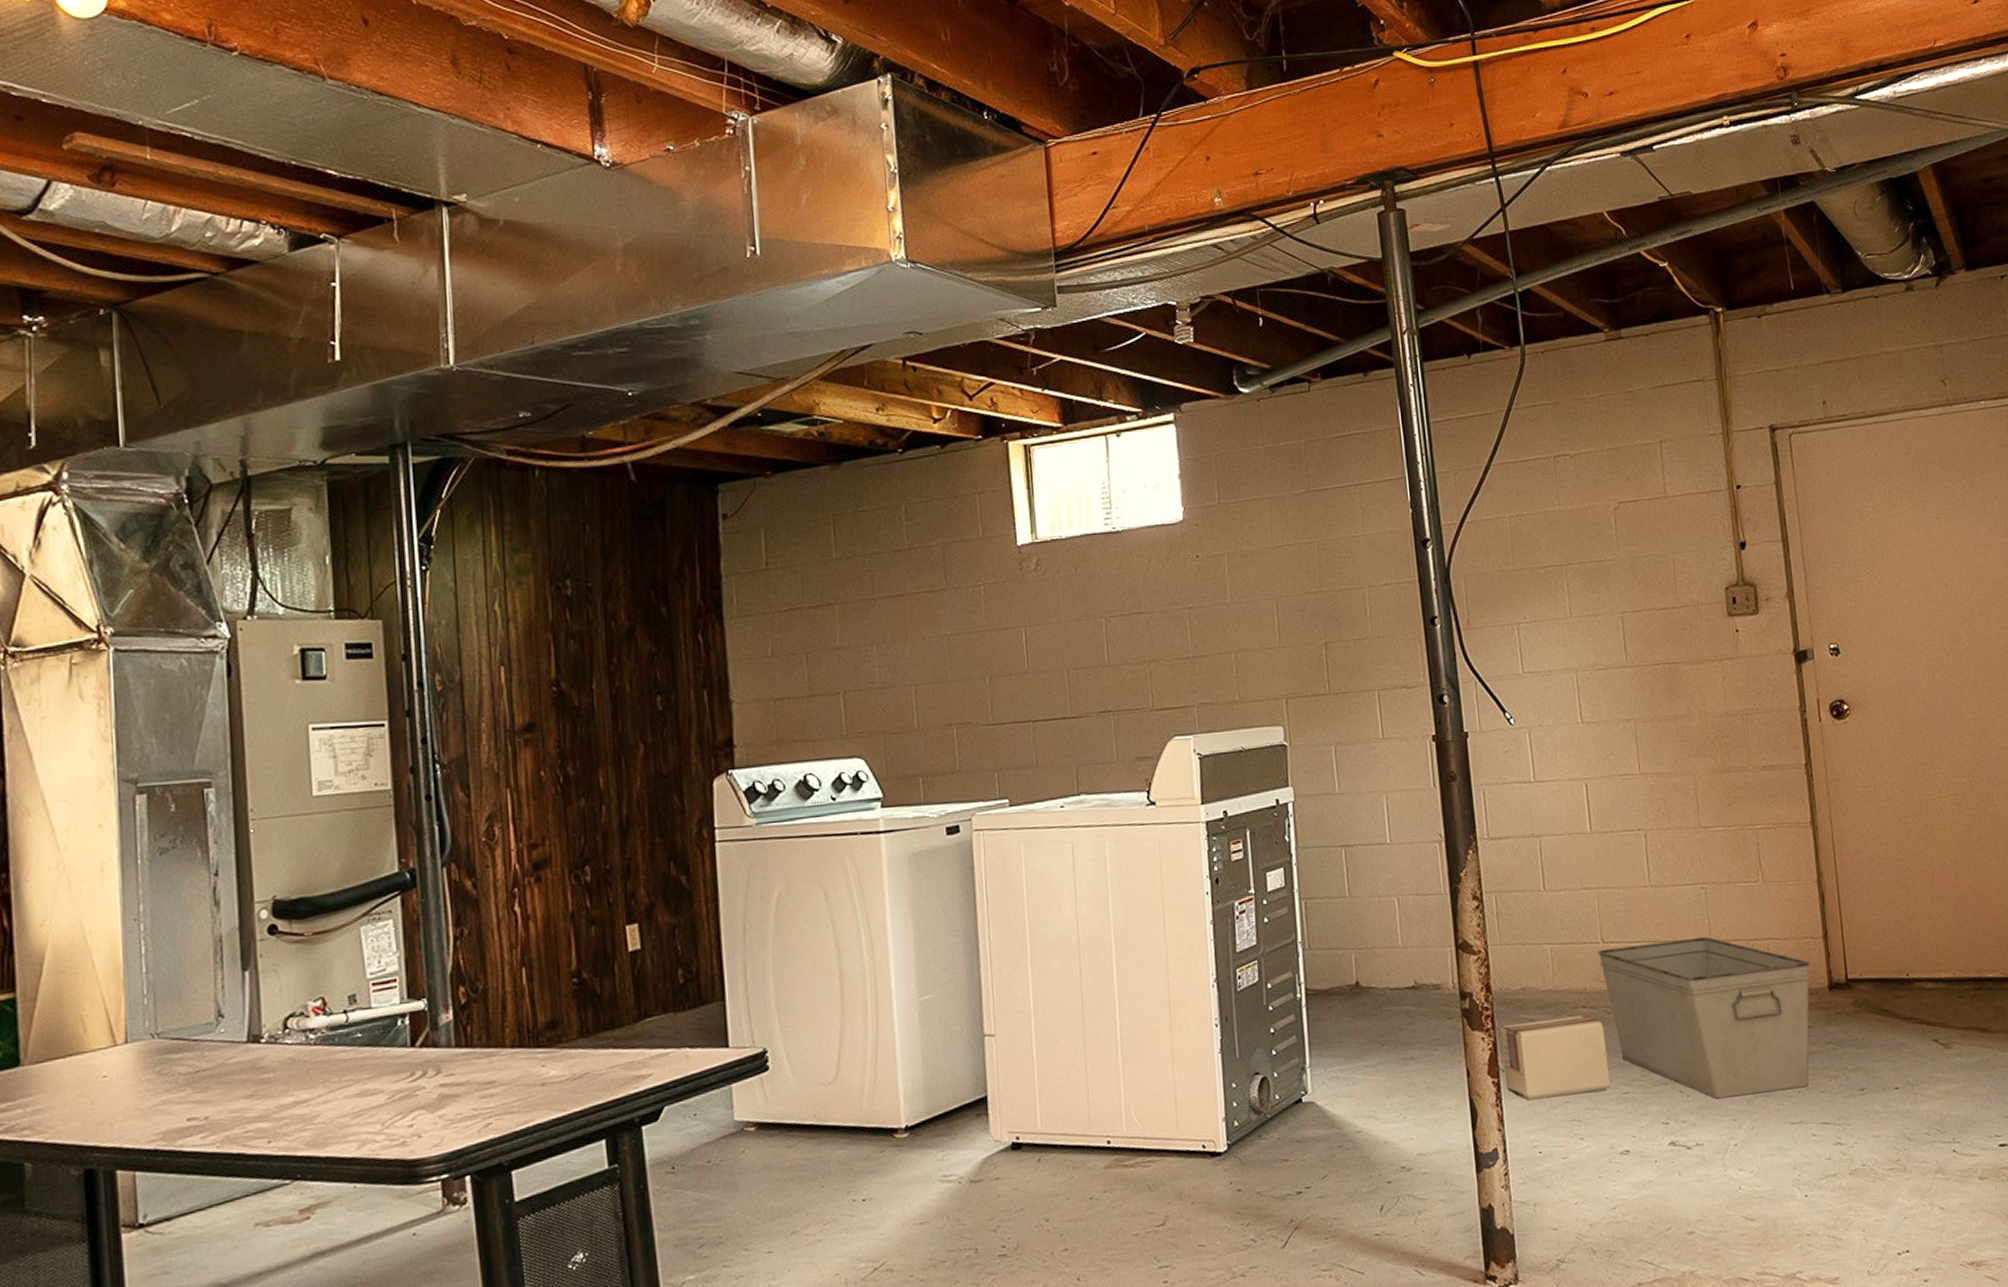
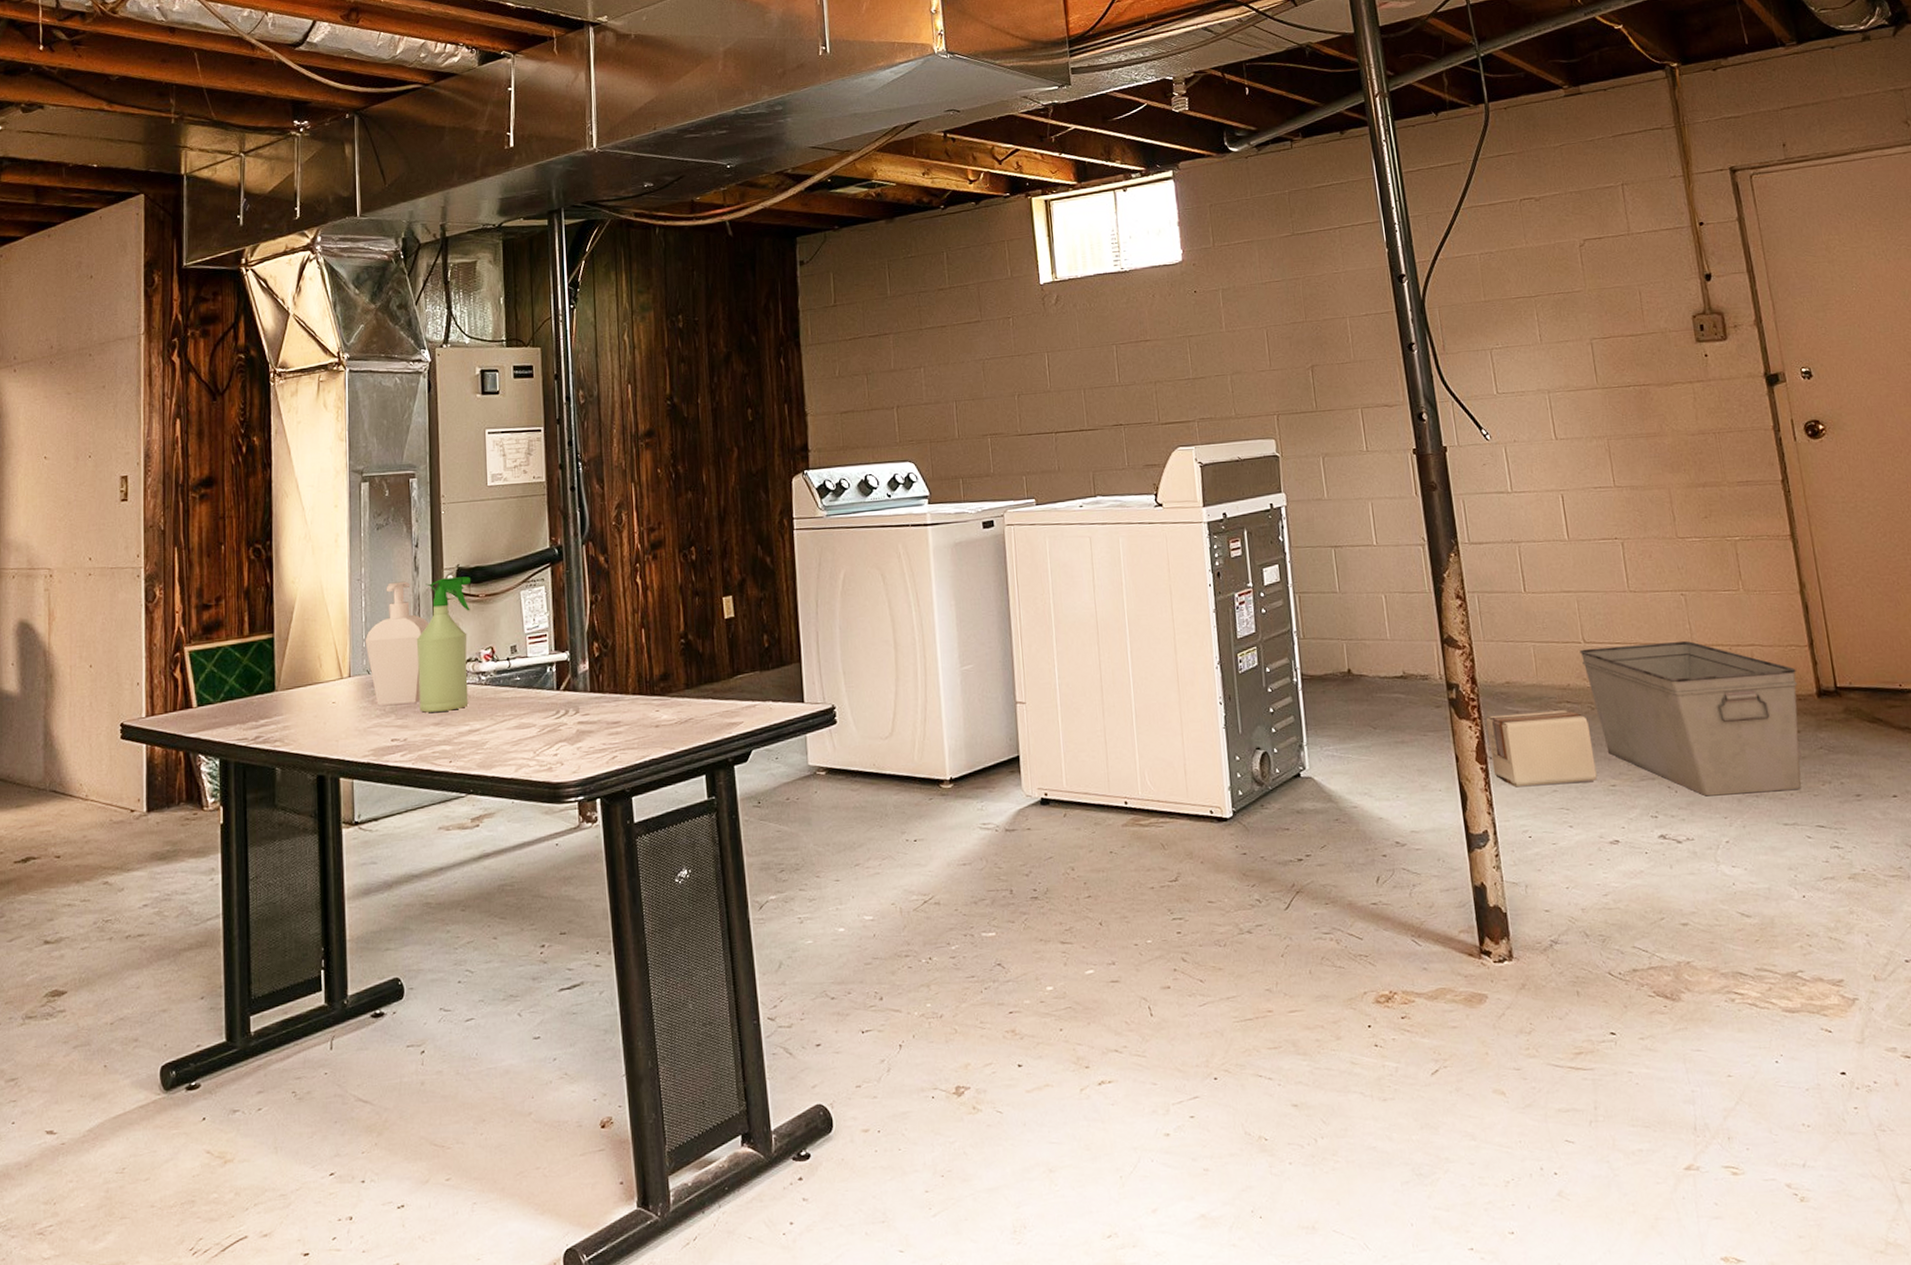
soap bottle: none [146,919,236,1079] -> present [365,581,429,707]
spray bottle: none [218,911,293,1083] -> present [416,576,472,713]

